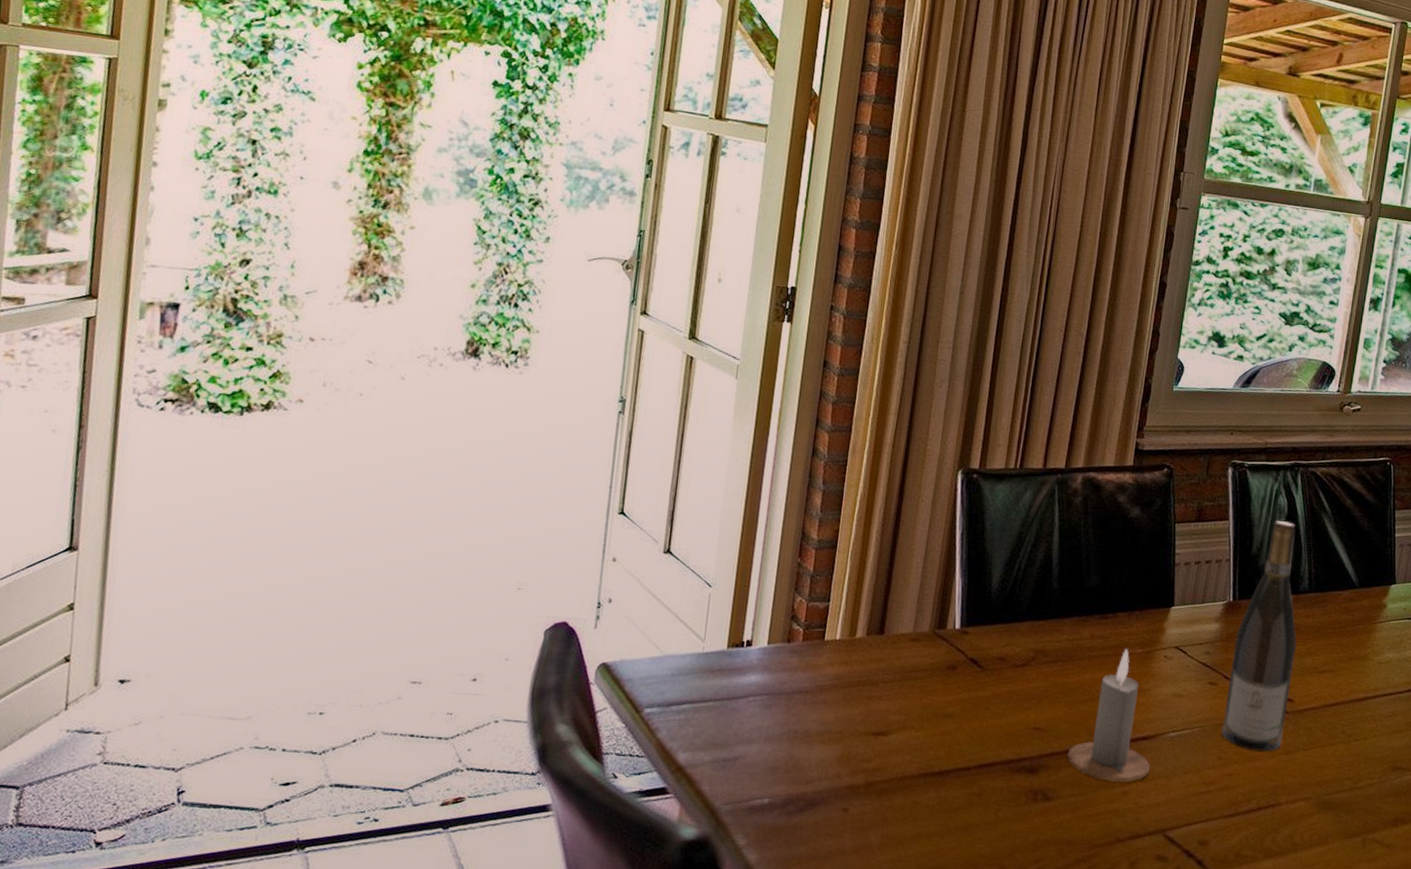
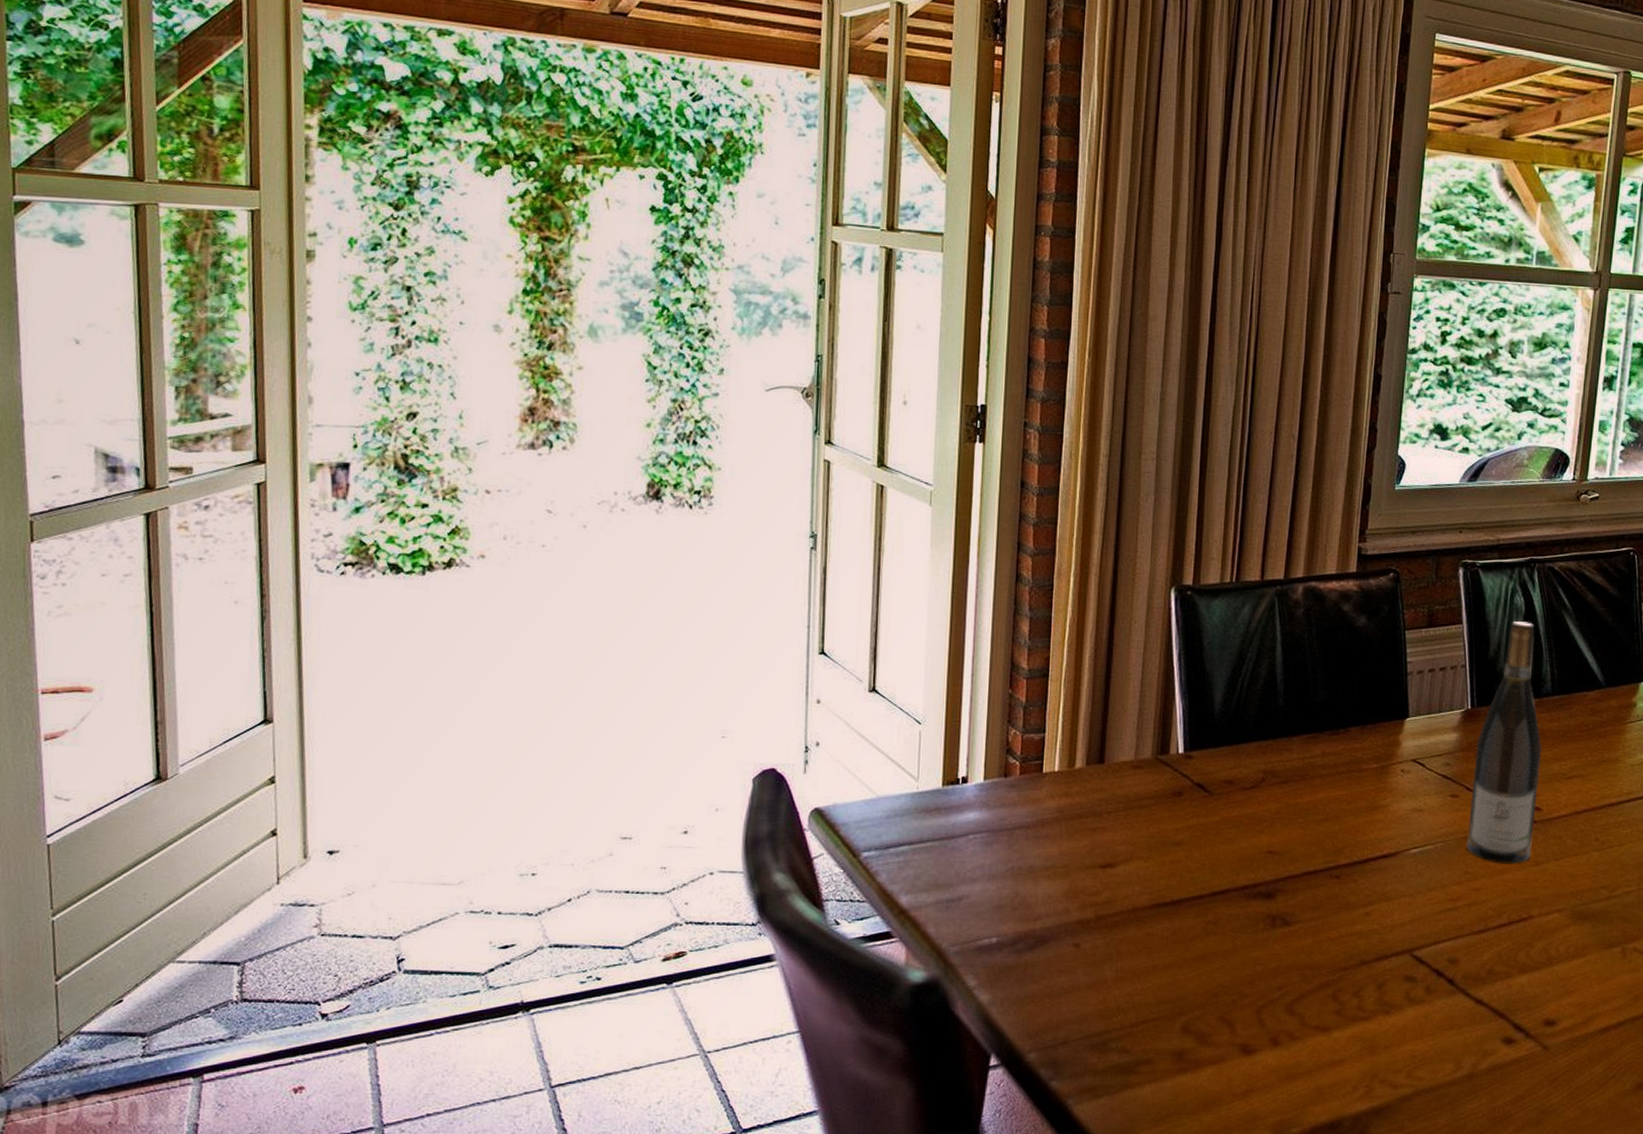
candle: present [1067,649,1150,783] -> none [1304,765,1392,904]

